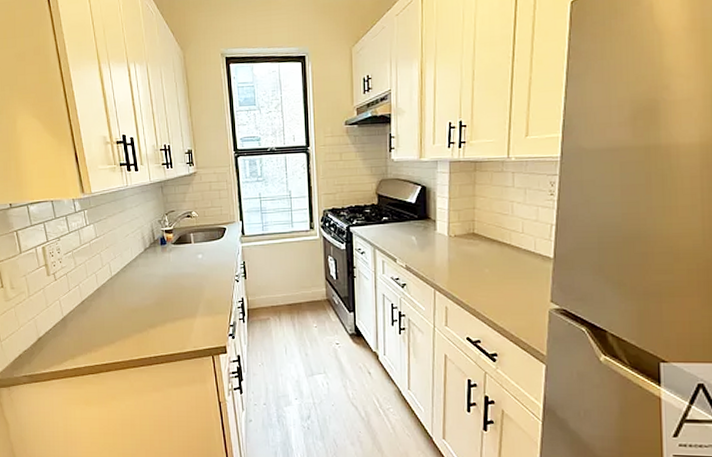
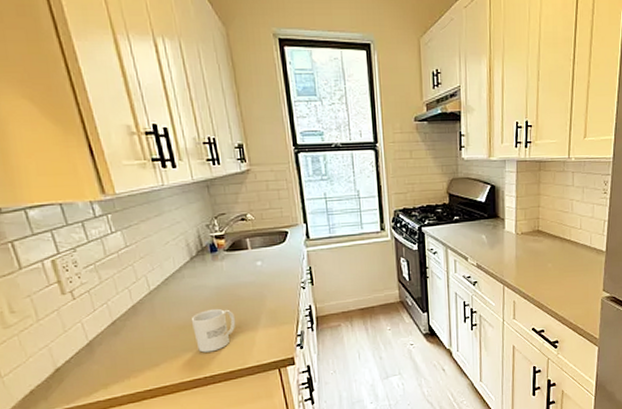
mug: none [142,295,178,335] -> present [191,308,236,353]

